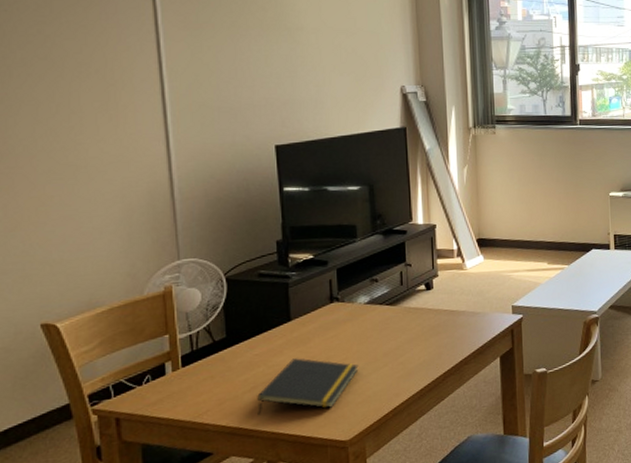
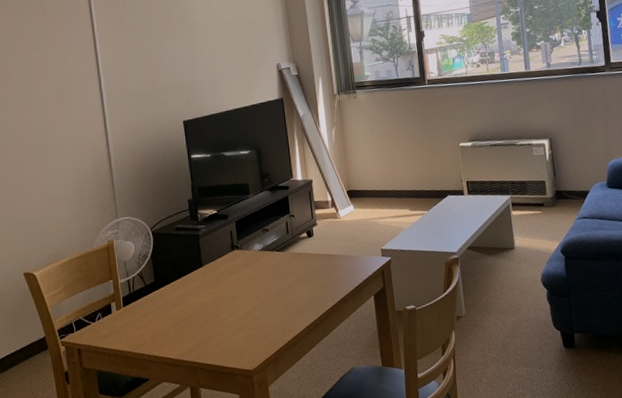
notepad: present [257,358,359,416] -> none [180,298,257,348]

